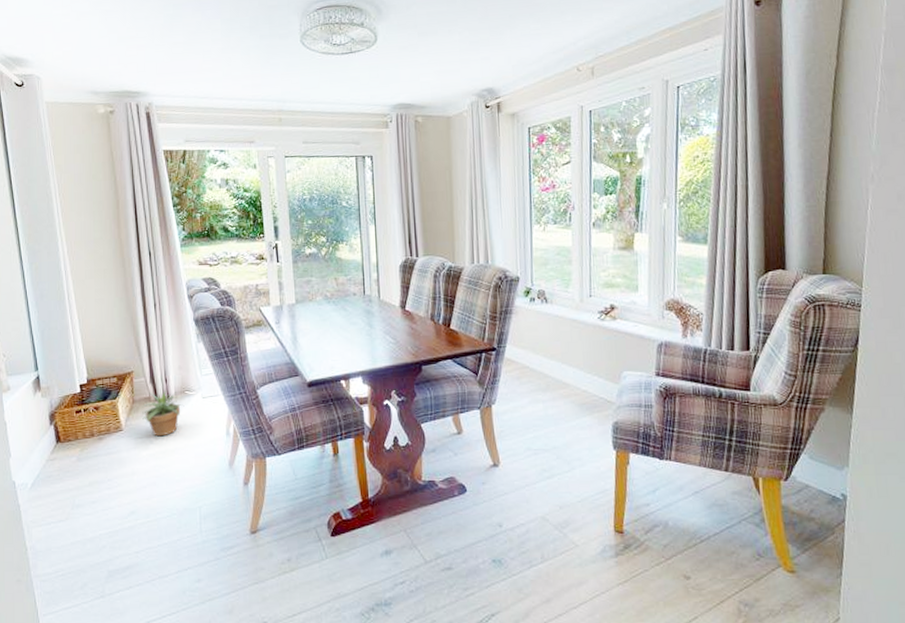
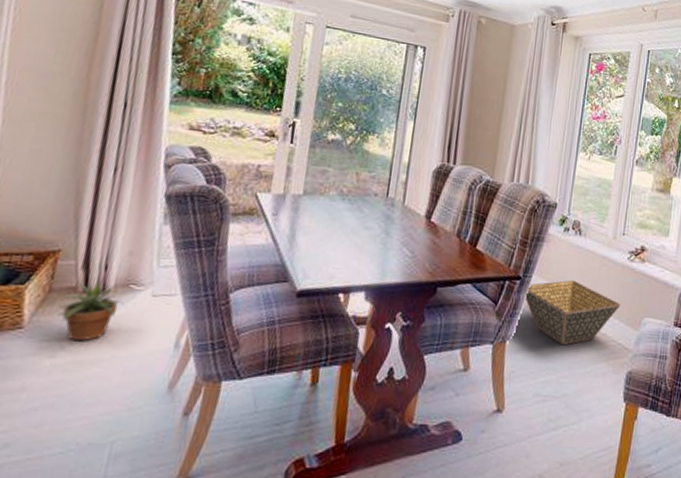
basket: none [501,344,598,405] -> present [524,279,621,346]

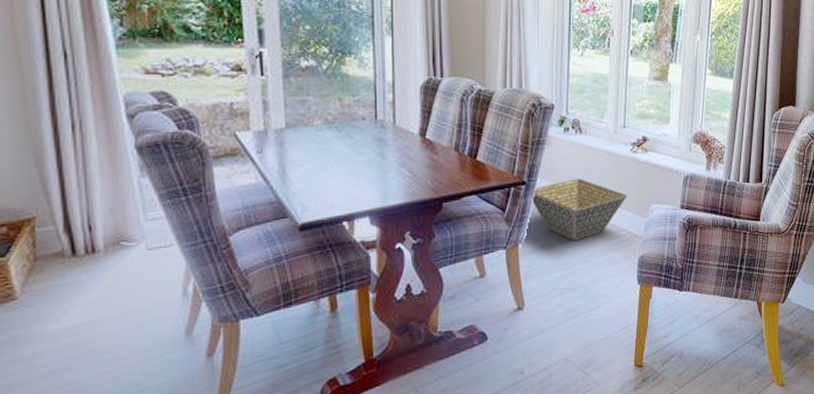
potted plant: present [57,279,124,342] -> none [50,240,119,304]

